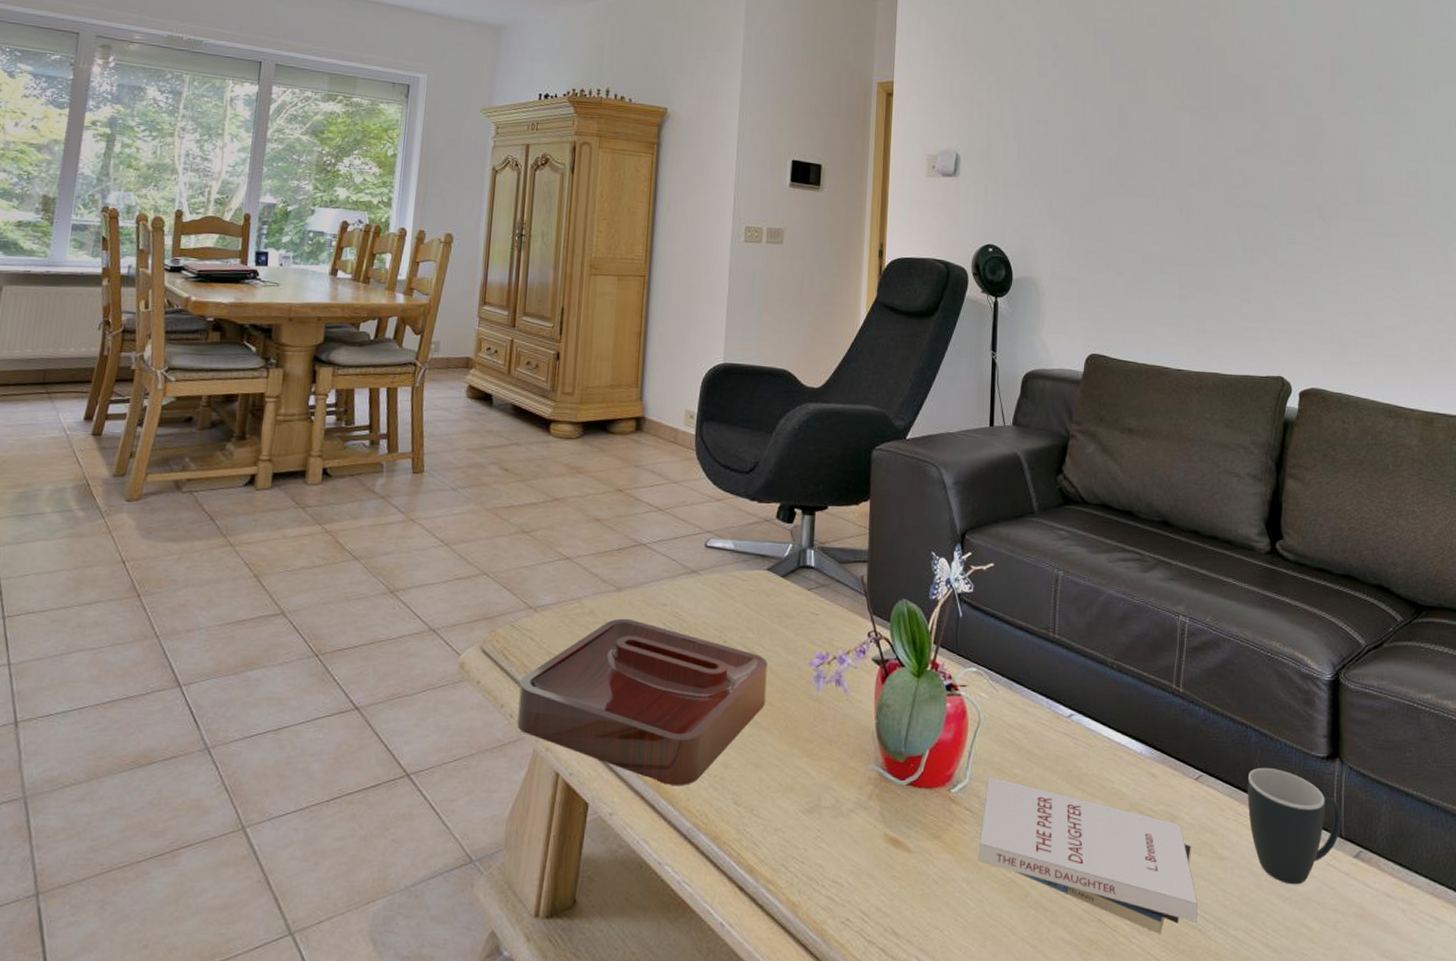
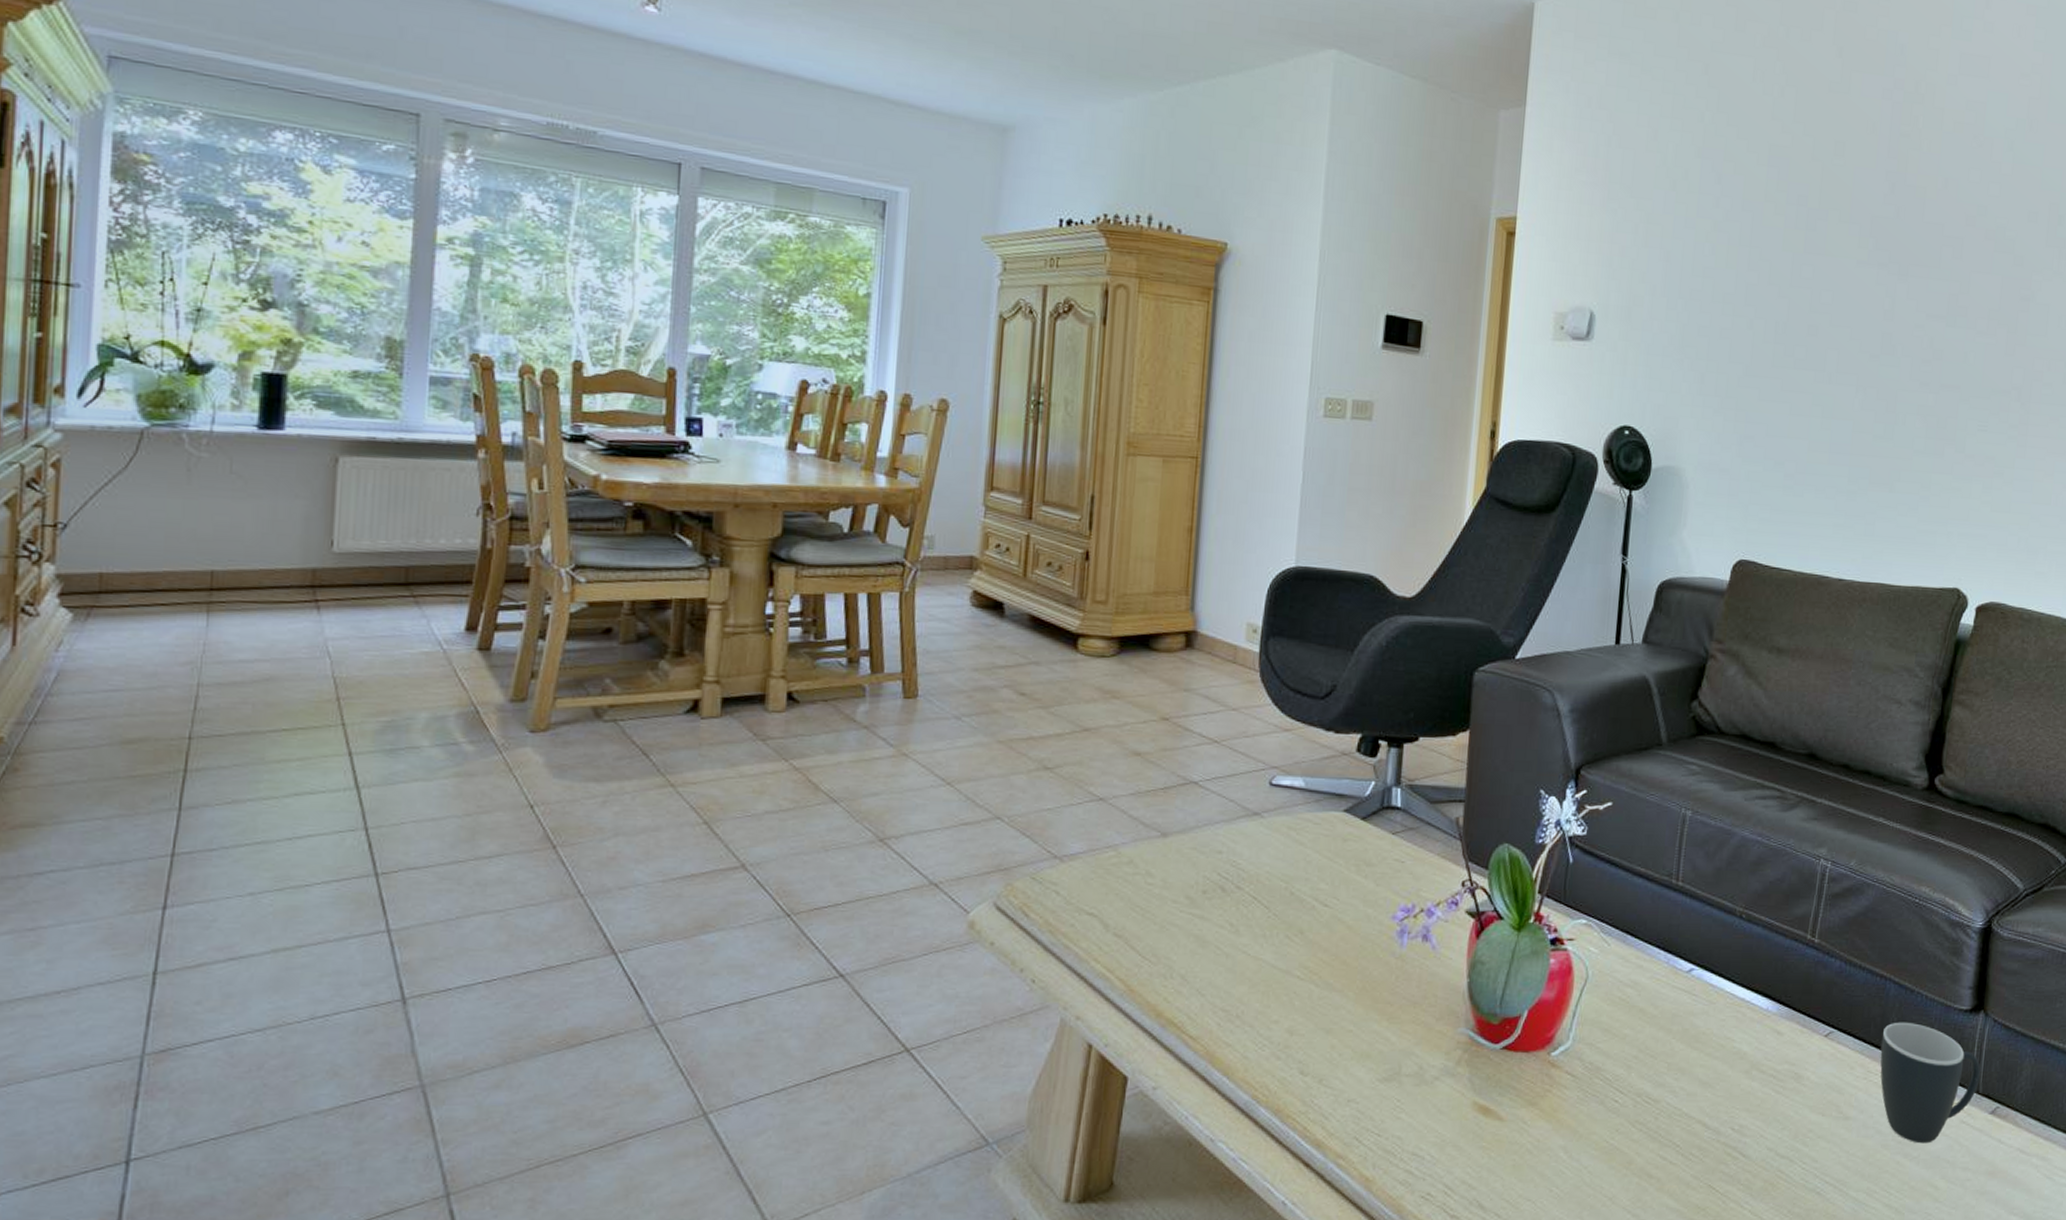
decorative tray: present [517,618,768,785] -> none [1041,868,1343,1055]
books: present [978,777,1197,934] -> none [1578,1038,1818,1198]

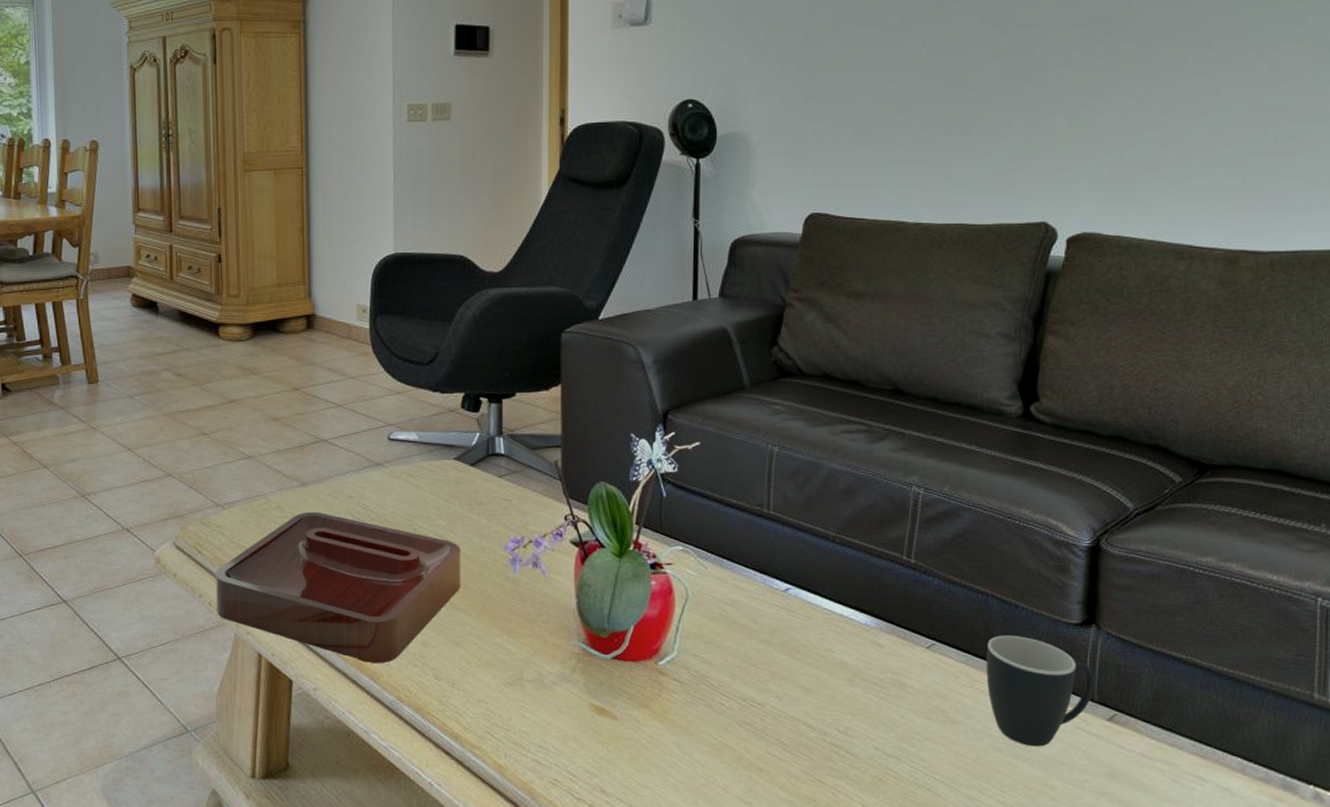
decorative tray: none [1041,868,1343,1055] -> present [216,511,461,663]

